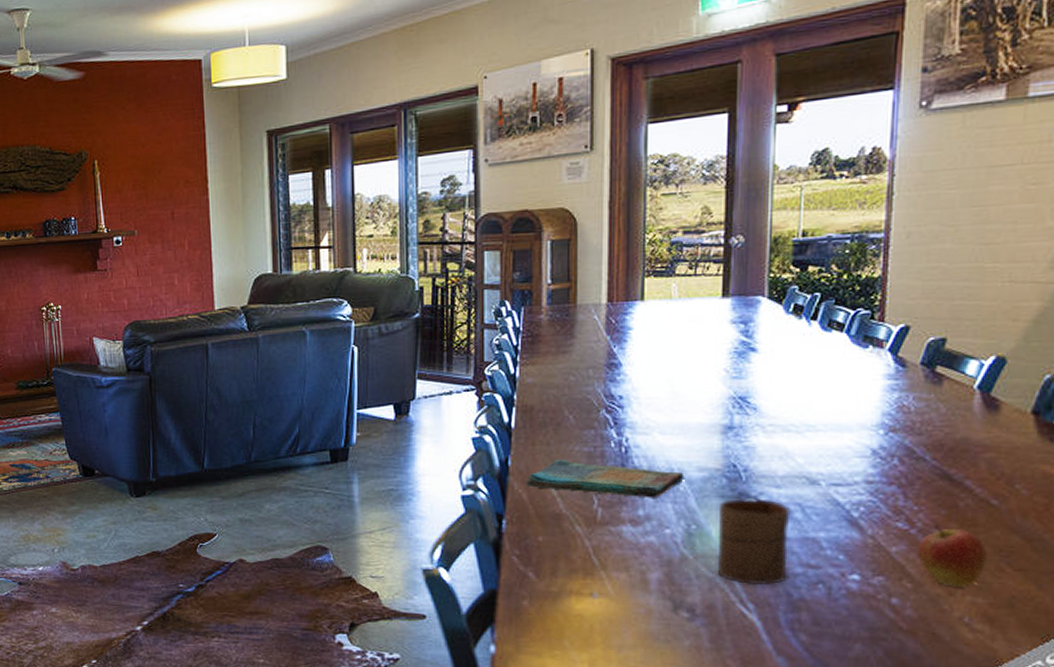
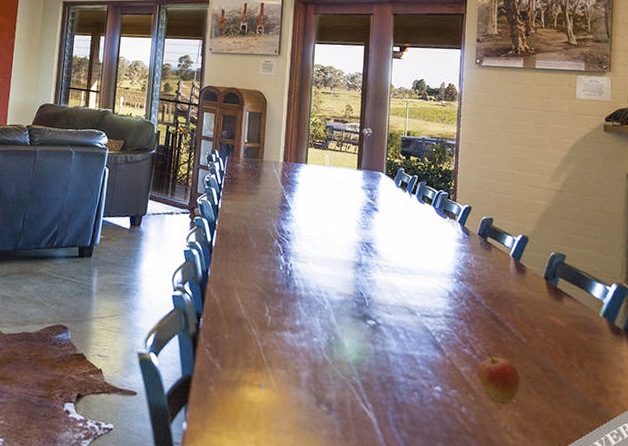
dish towel: present [526,460,685,498] -> none [219,274,328,313]
cup: present [717,497,791,586] -> none [347,319,397,390]

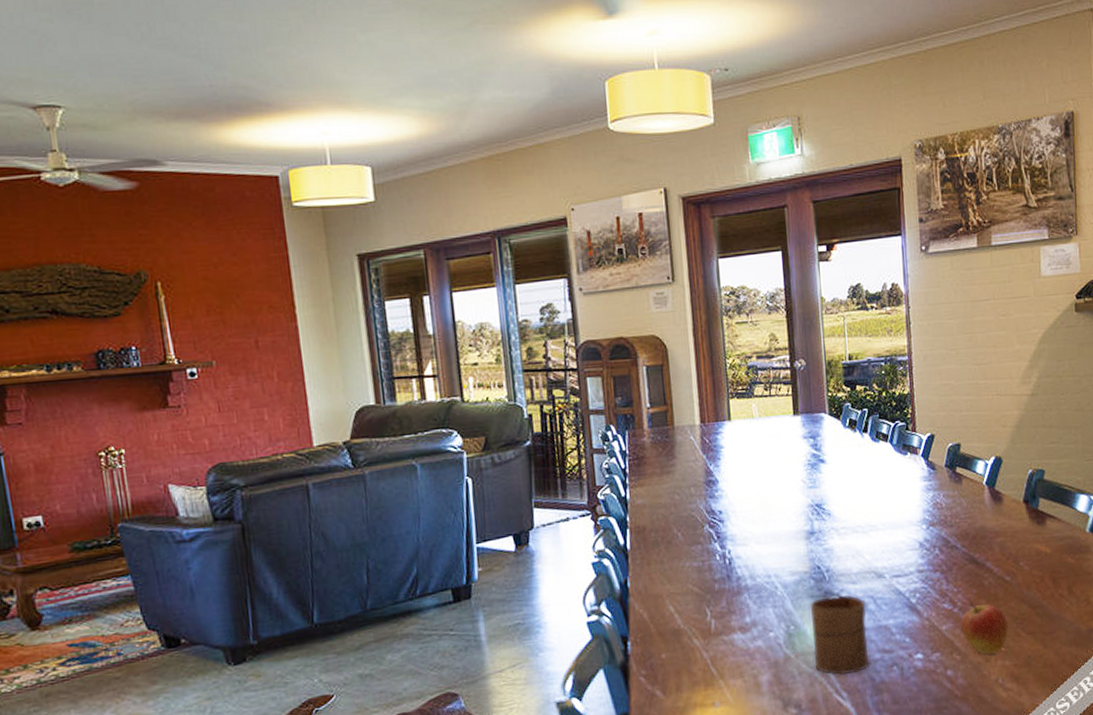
cup: none [347,319,397,390] -> present [811,594,869,675]

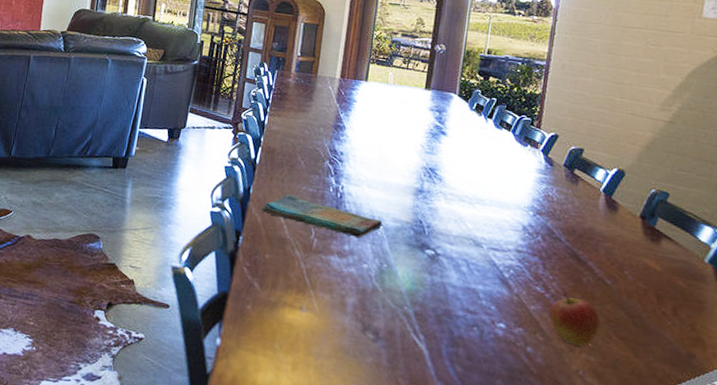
dish towel: none [645,576,780,607] -> present [261,194,383,238]
cup: present [811,594,869,675] -> none [399,248,459,322]

